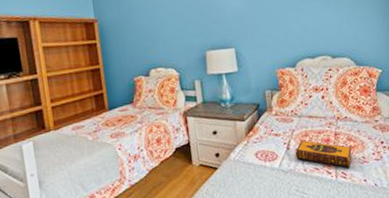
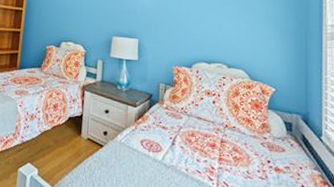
hardback book: present [295,140,352,168] -> none [180,139,236,179]

